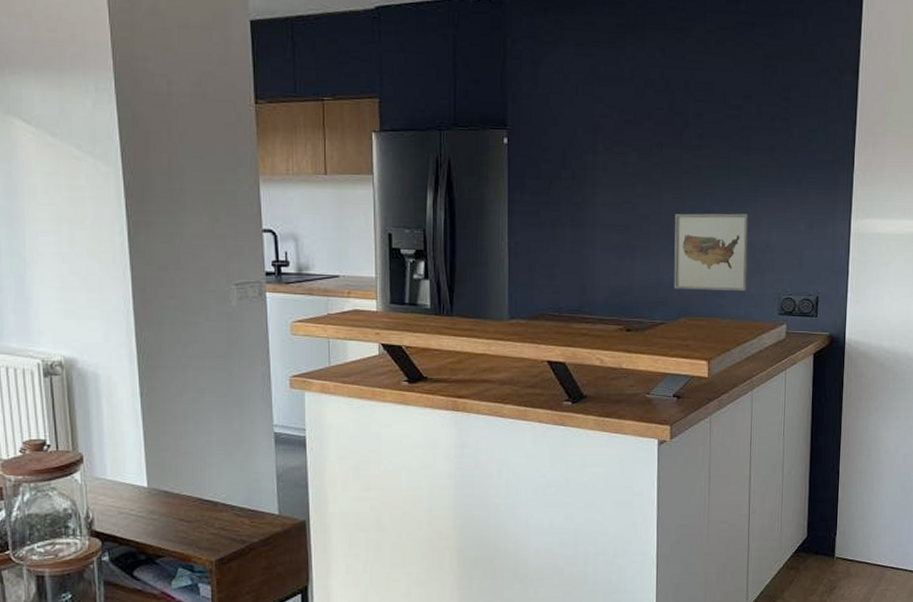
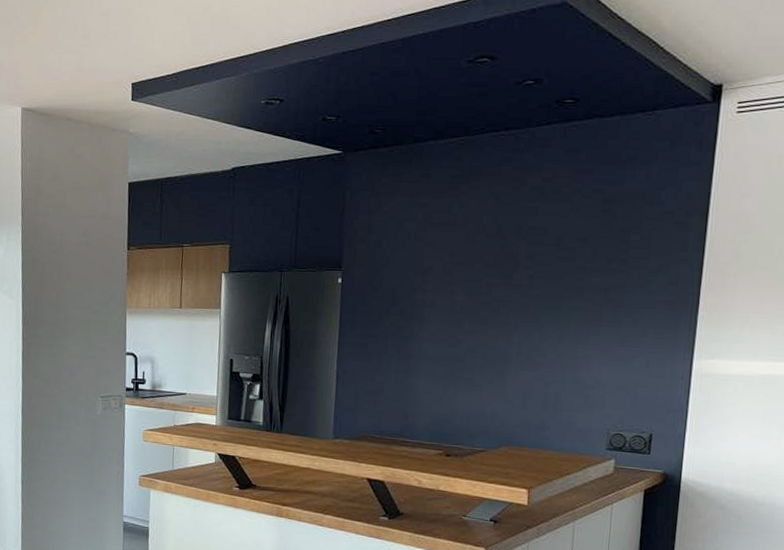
wall art: present [673,213,749,292] -> none [496,349,579,426]

